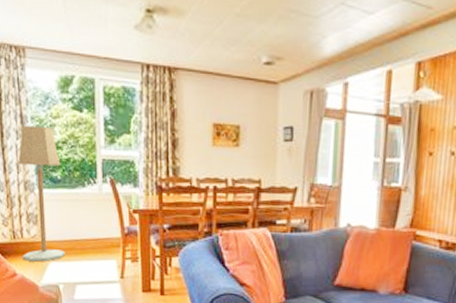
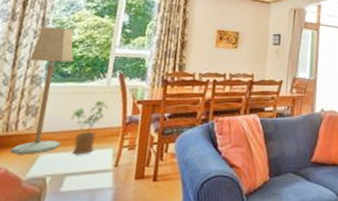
house plant: none [70,208,105,264] -> present [71,100,109,154]

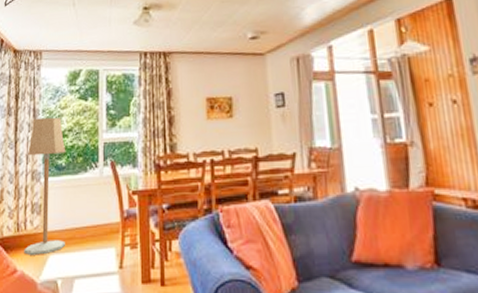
house plant: present [71,100,109,154] -> none [72,193,105,254]

